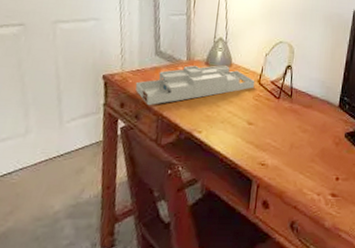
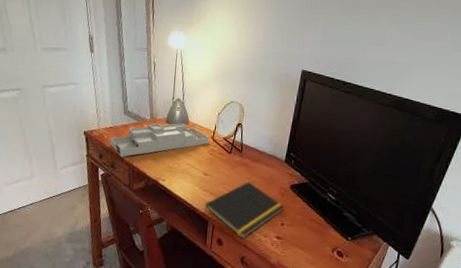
notepad: none [246,131,340,199] -> present [203,182,285,239]

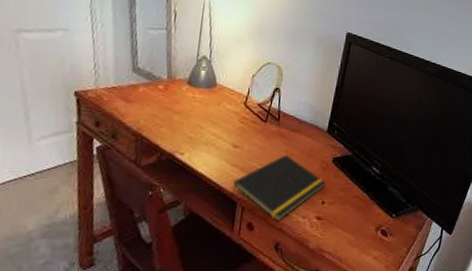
desk organizer: present [109,122,210,158] -> none [111,84,241,126]

